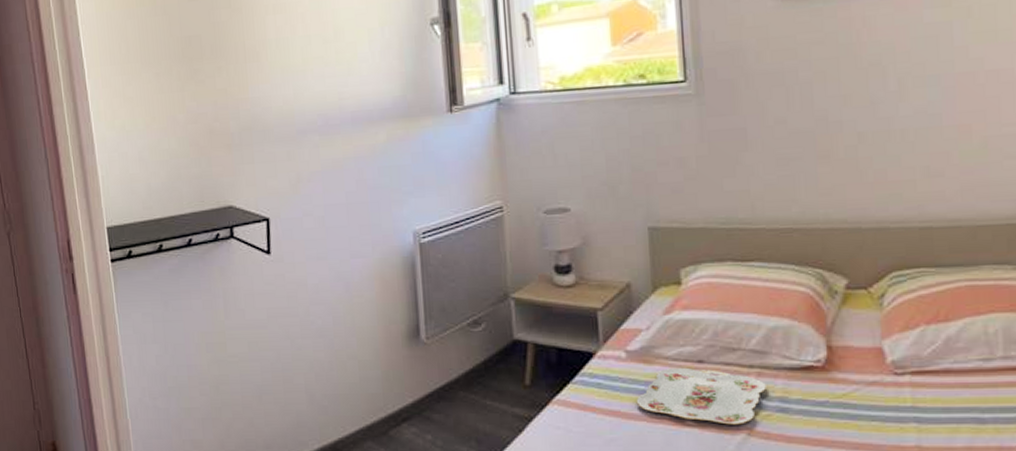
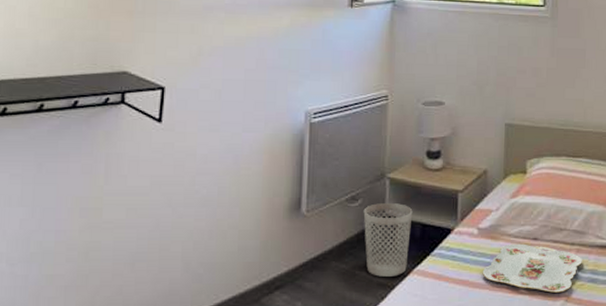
wastebasket: none [488,326,545,407] -> present [363,203,413,277]

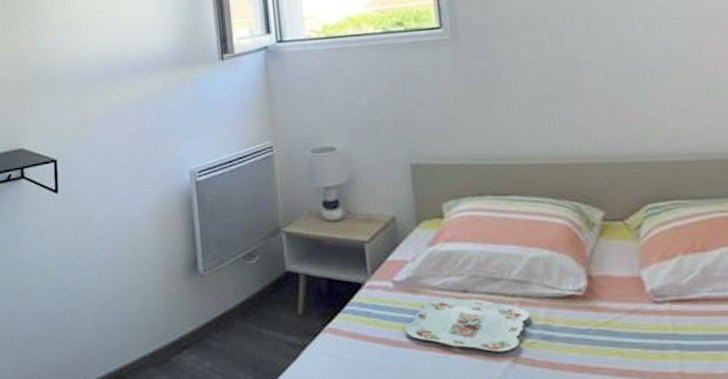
wastebasket: present [363,203,413,277] -> none [262,258,317,336]

